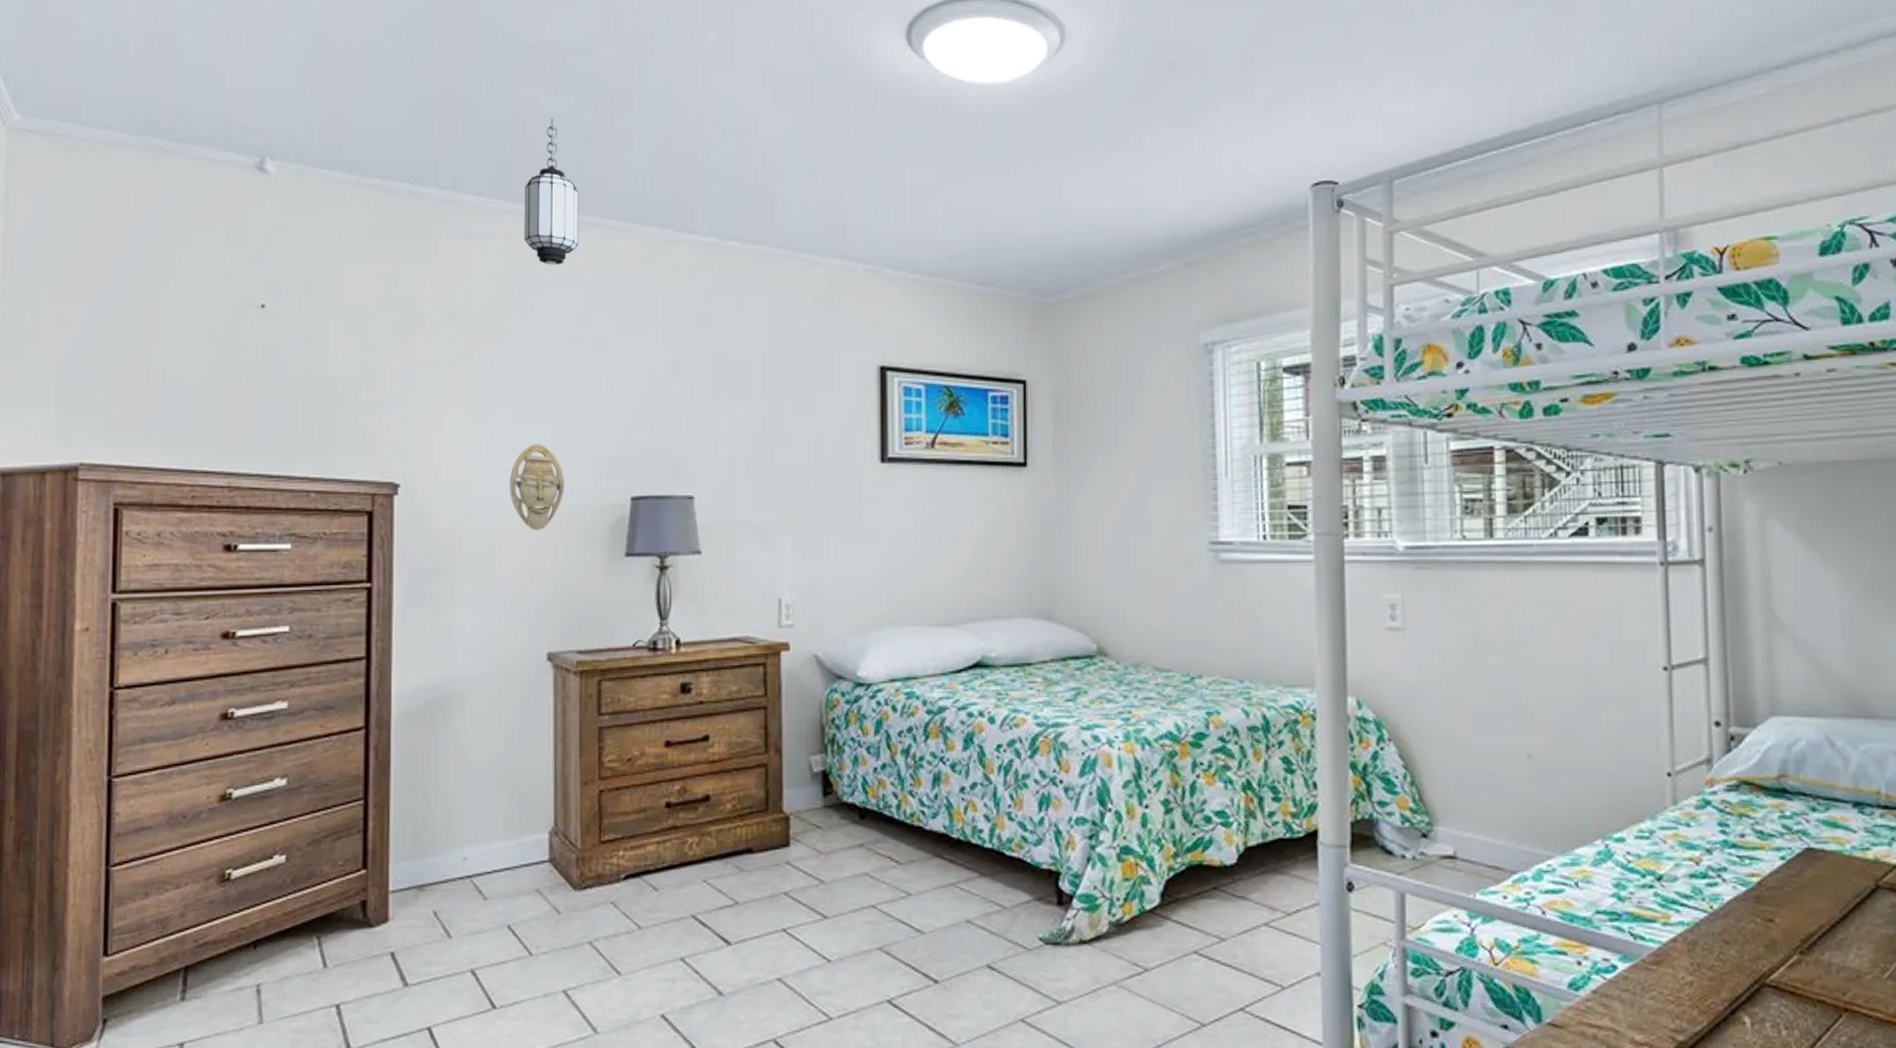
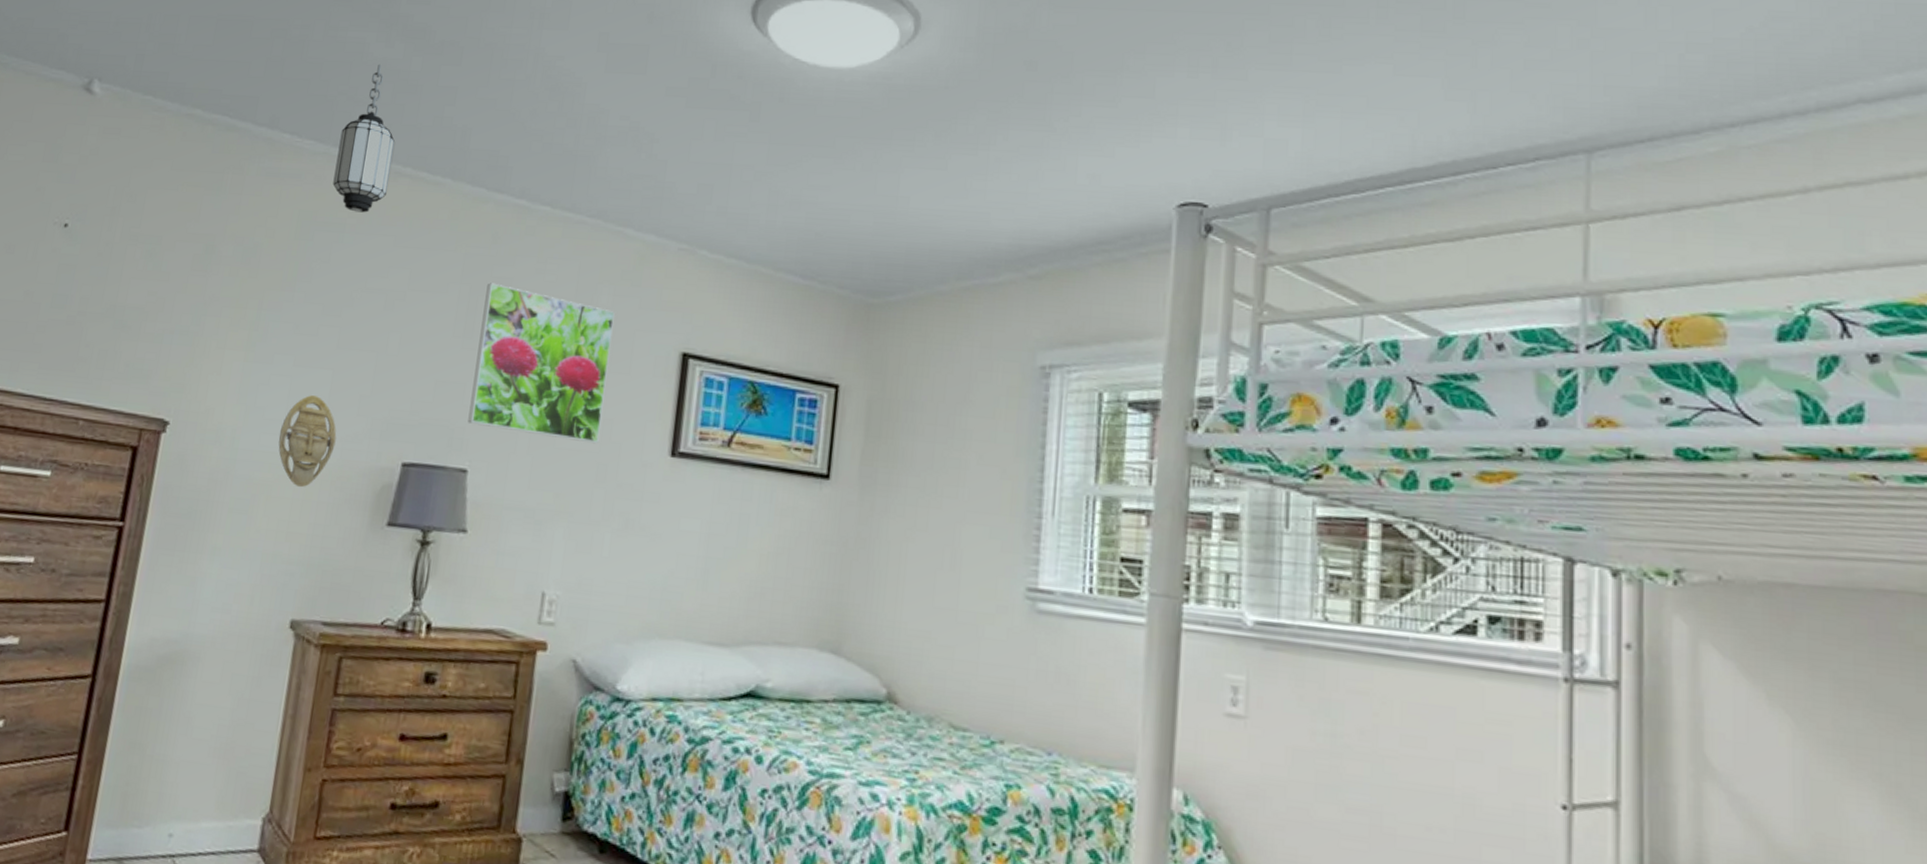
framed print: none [688,319,813,459] -> present [467,283,615,444]

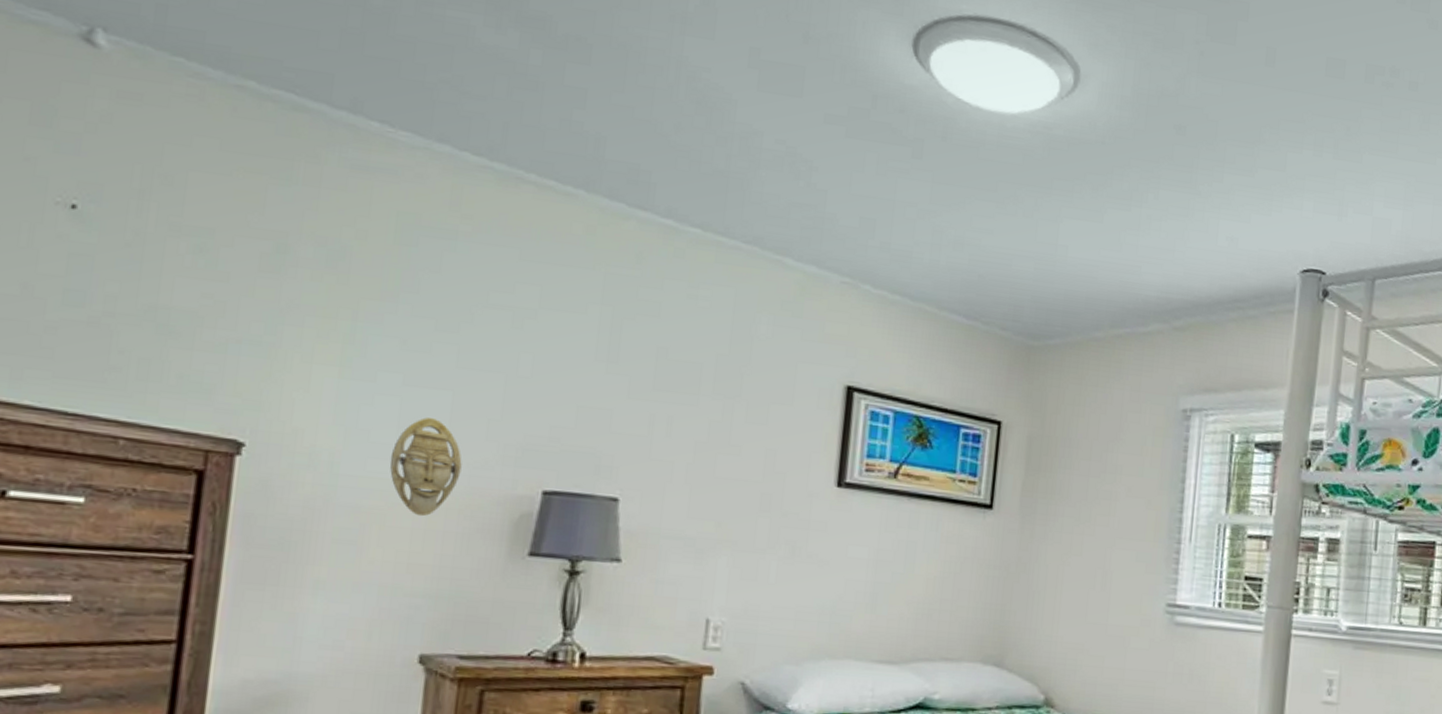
hanging lantern: present [333,64,395,213] -> none [438,52,515,220]
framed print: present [467,283,615,444] -> none [616,305,775,474]

